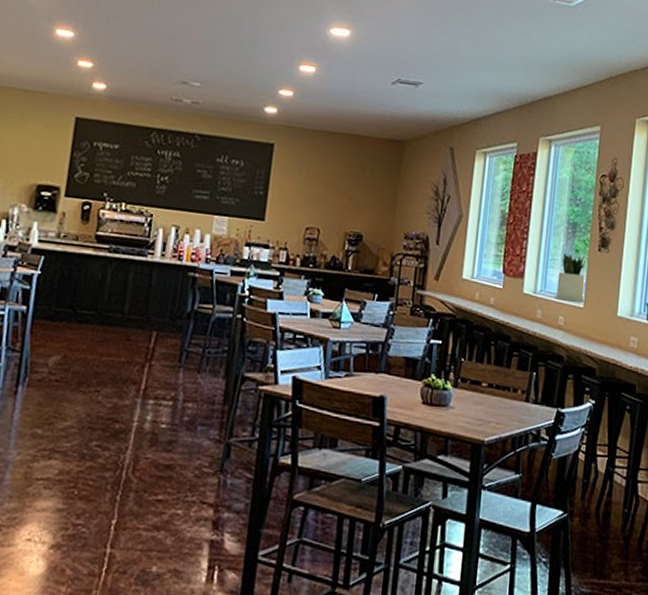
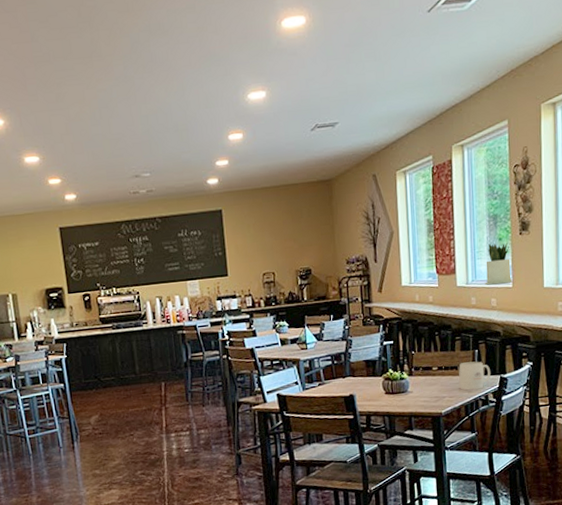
mug: none [509,384,548,422] -> present [459,361,491,391]

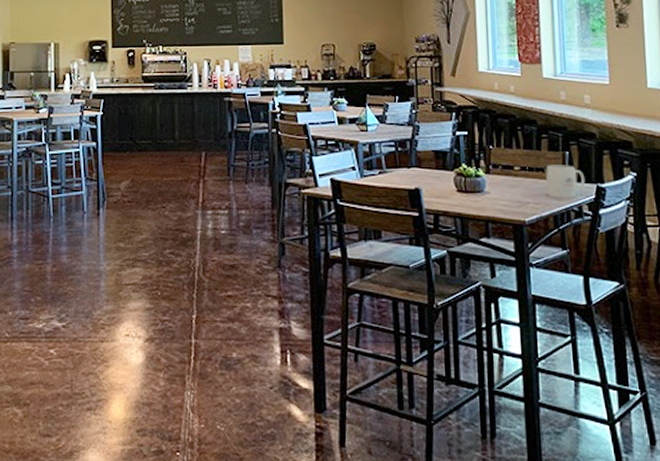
planter: present [484,242,514,285] -> none [576,34,611,81]

